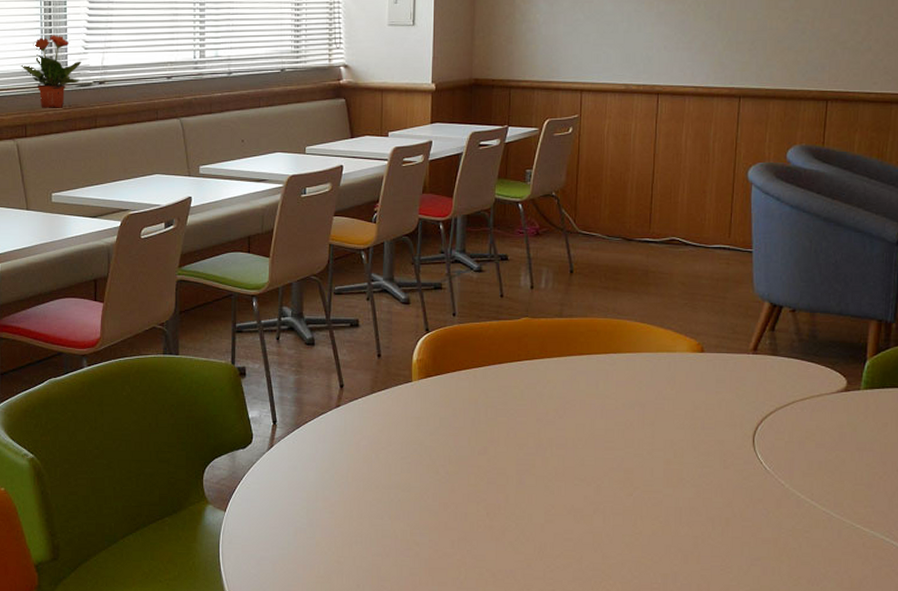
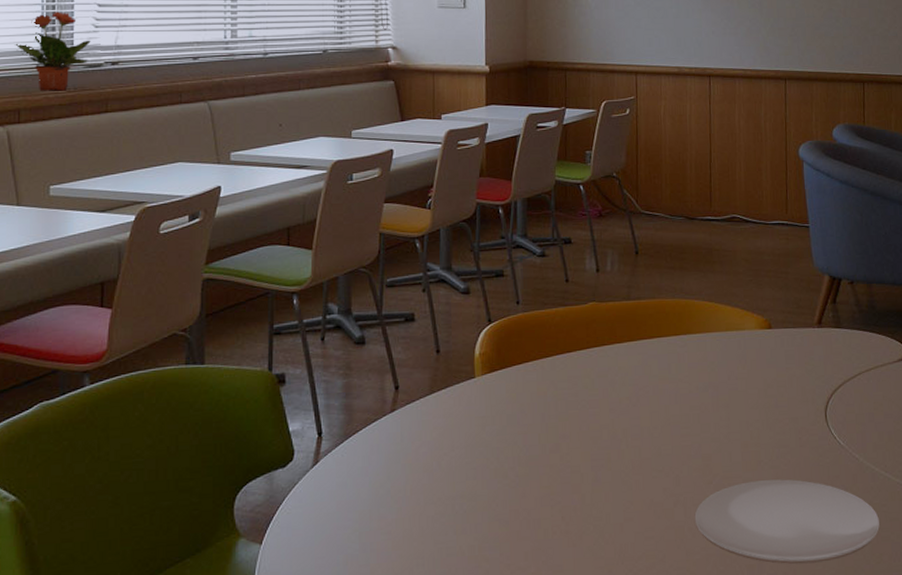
plate: none [612,497,801,579] -> present [694,479,881,565]

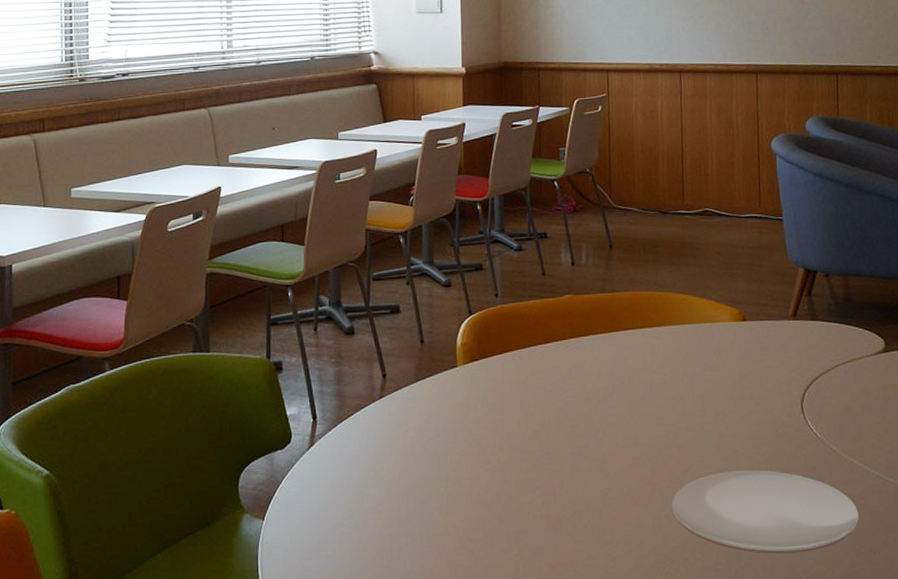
potted plant: present [15,11,91,92] -> none [39,28,104,103]

